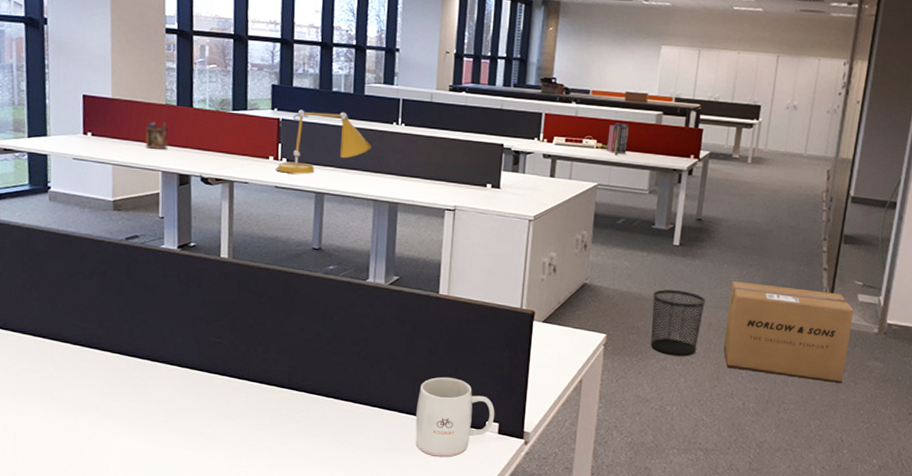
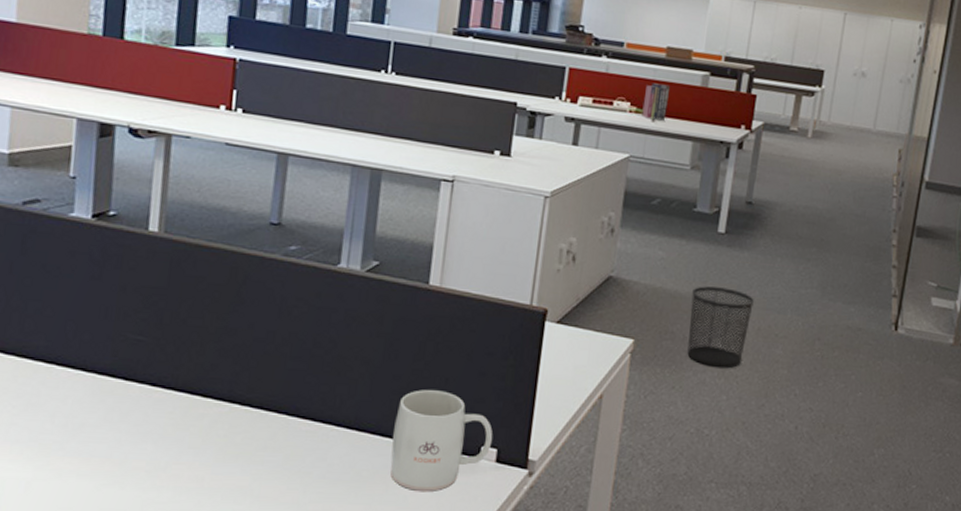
desk organizer: present [145,121,169,150] -> none [57,54,89,91]
table lamp: present [275,109,372,175] -> none [227,48,352,130]
box: present [723,281,854,383] -> none [773,278,926,404]

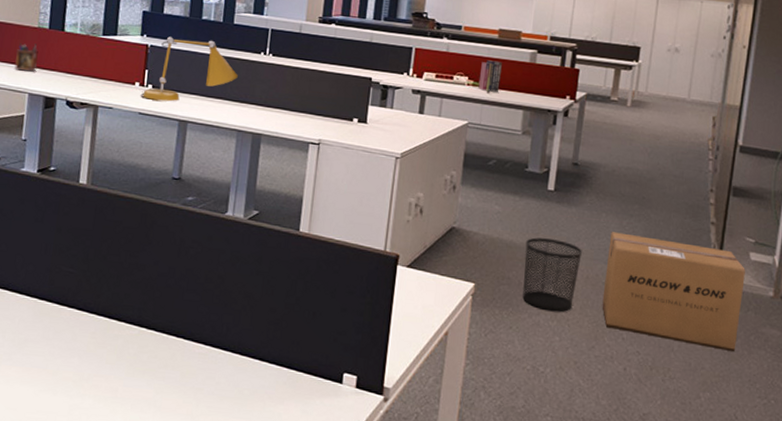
desk organizer: none [57,54,89,91] -> present [15,43,38,72]
table lamp: none [227,48,352,130] -> present [140,36,238,102]
mug: present [390,389,493,493] -> none [267,321,354,412]
box: none [773,278,926,404] -> present [602,232,745,351]

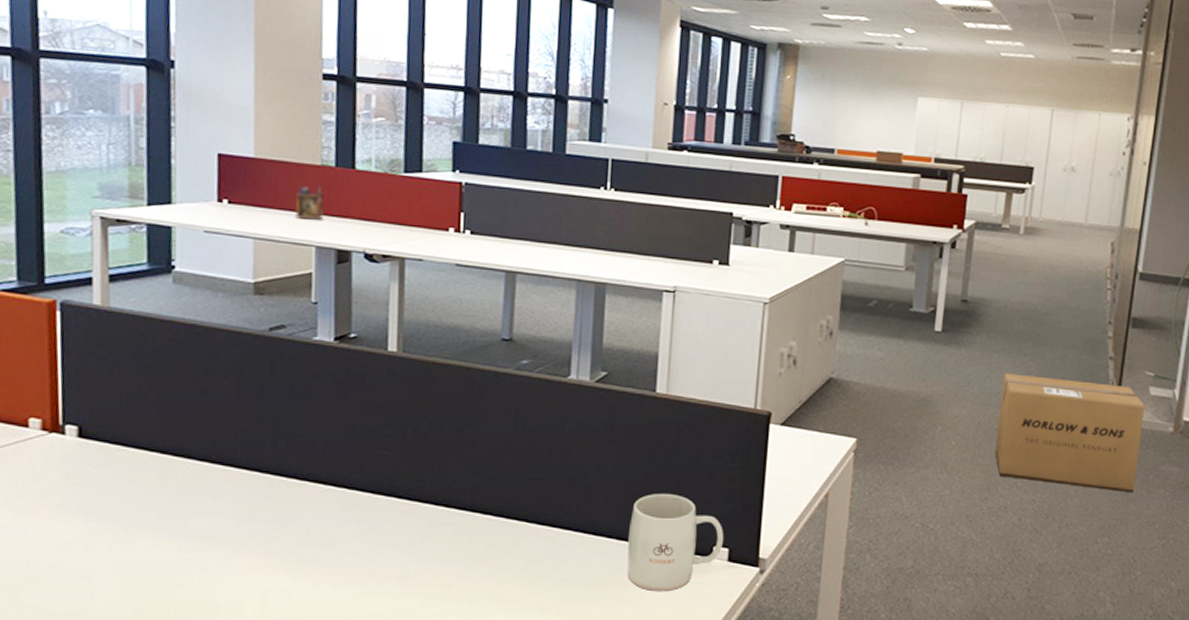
table lamp: present [140,36,238,102] -> none [456,171,574,250]
mug: none [267,321,354,412] -> present [627,493,724,592]
books: present [478,60,503,92] -> none [855,187,882,224]
waste bin: present [522,237,582,312] -> none [909,384,973,464]

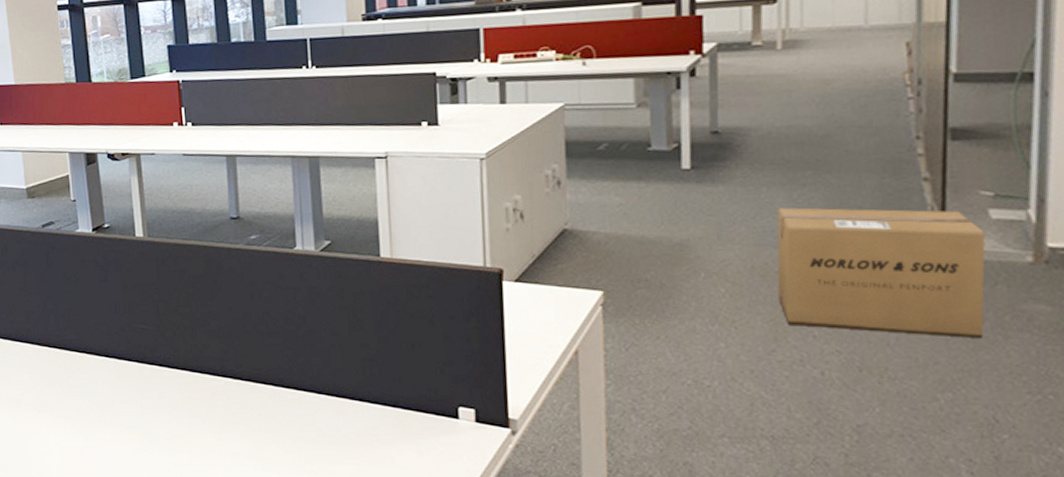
desk organizer: present [295,185,325,220] -> none [48,100,72,131]
mug: present [627,493,724,592] -> none [370,355,469,453]

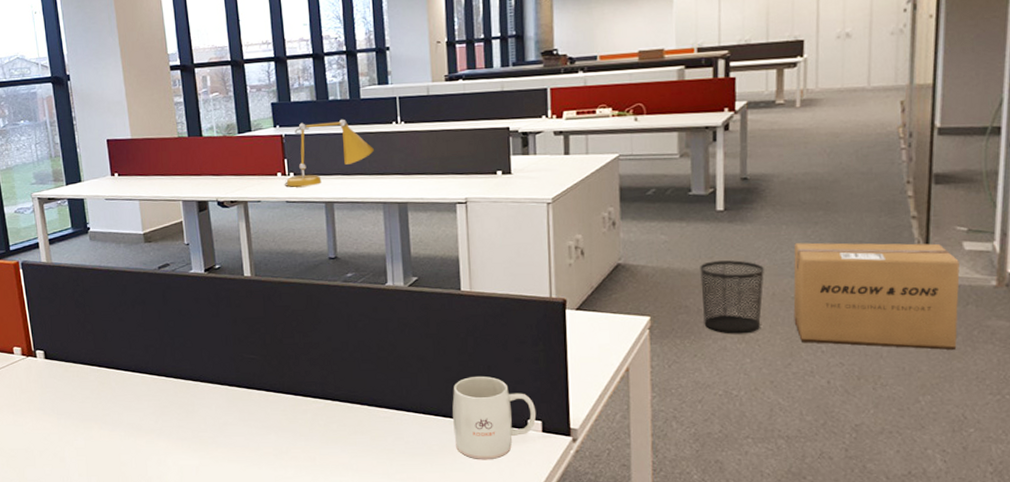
table lamp: none [181,63,281,139] -> present [284,119,374,187]
mug: none [370,355,469,453] -> present [452,376,537,460]
waste bin: none [662,227,741,314] -> present [700,260,764,334]

